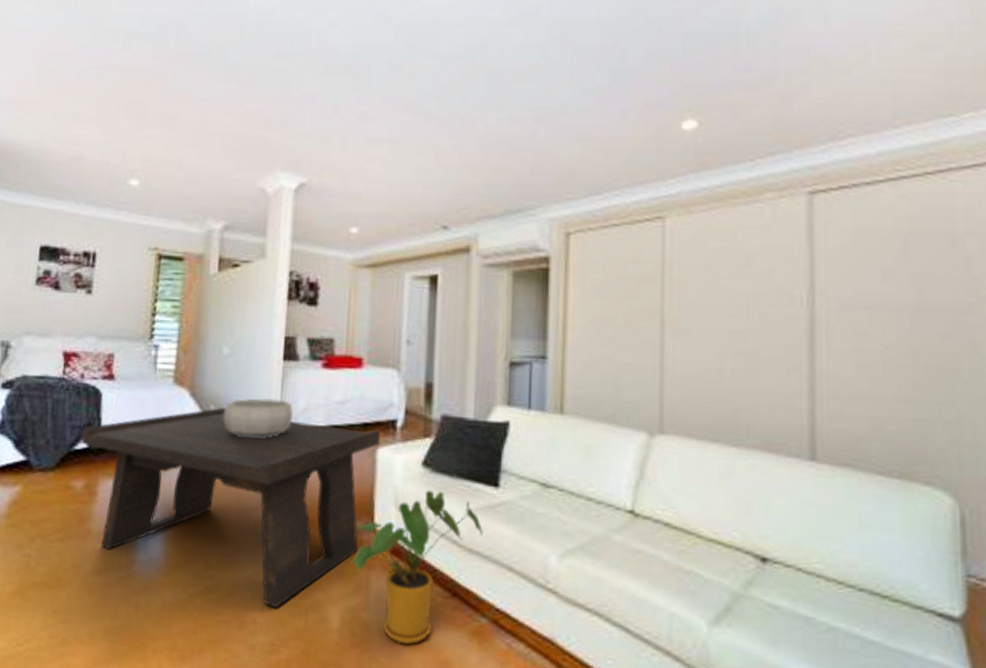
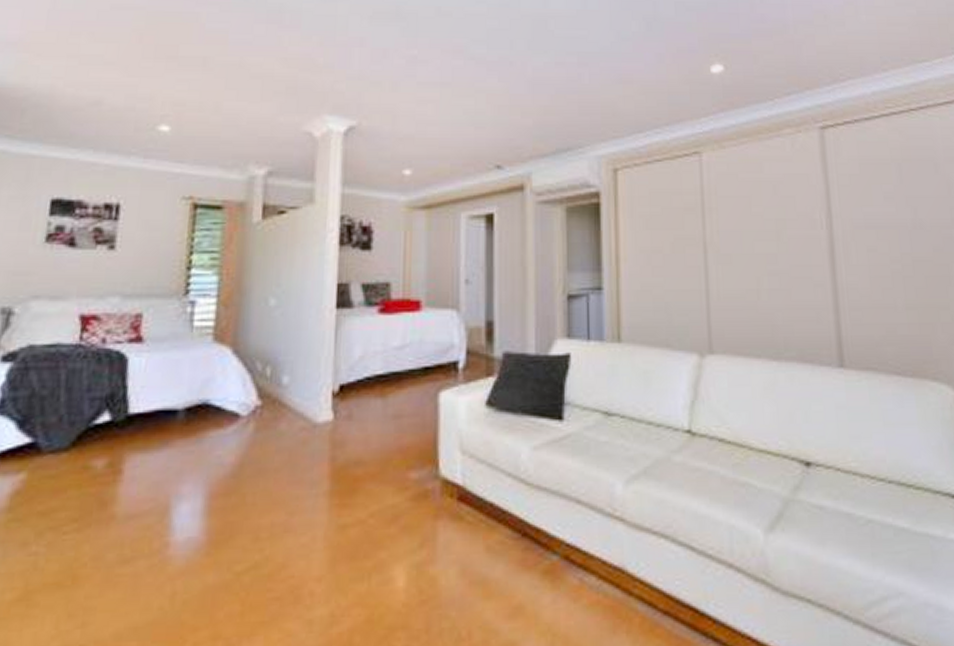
coffee table: present [80,407,380,609] -> none [102,362,442,576]
decorative bowl: present [223,398,294,439] -> none [271,350,350,394]
house plant: present [351,489,483,644] -> none [416,429,550,594]

